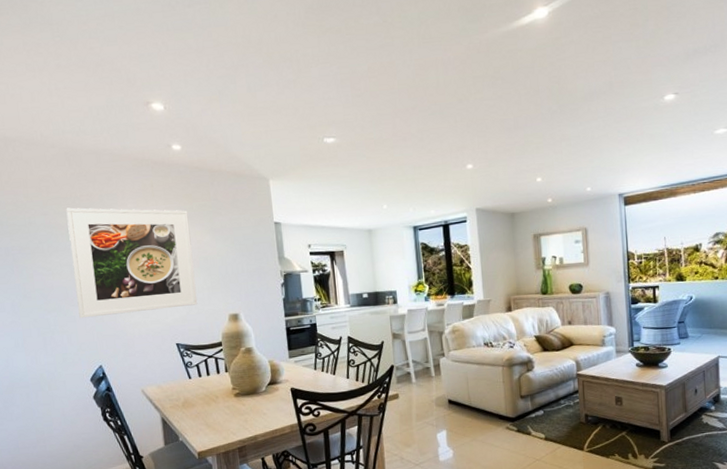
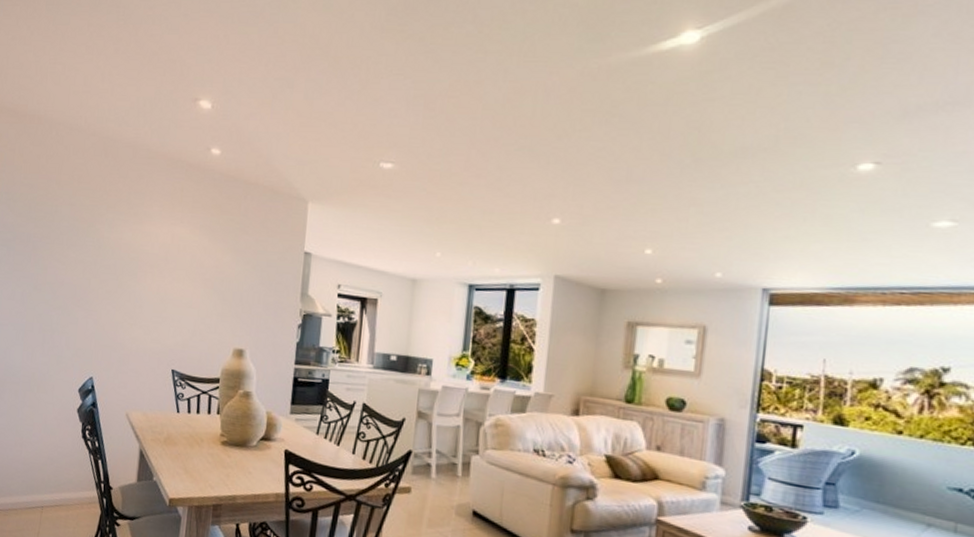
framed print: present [66,207,198,319] -> none [81,201,213,331]

